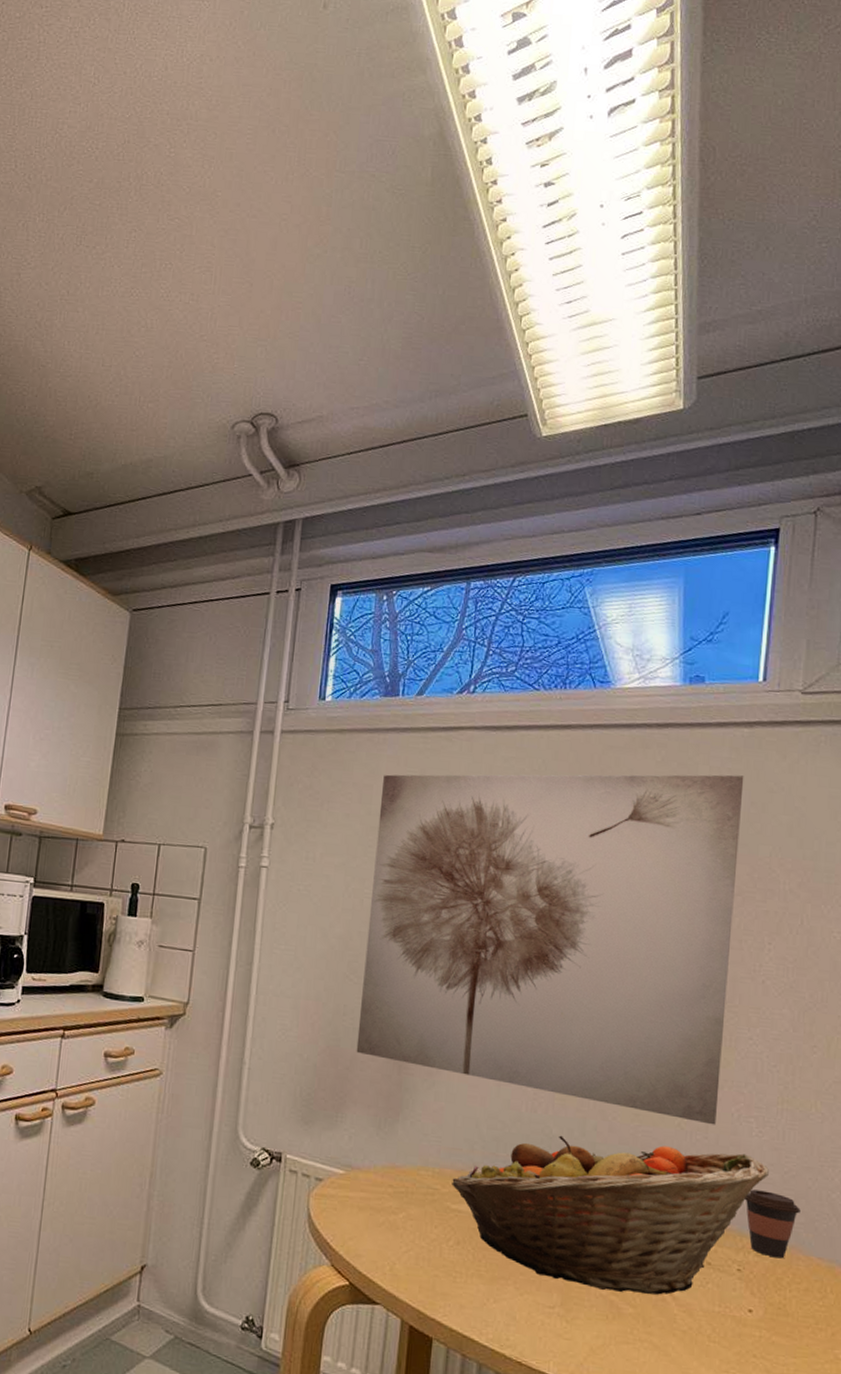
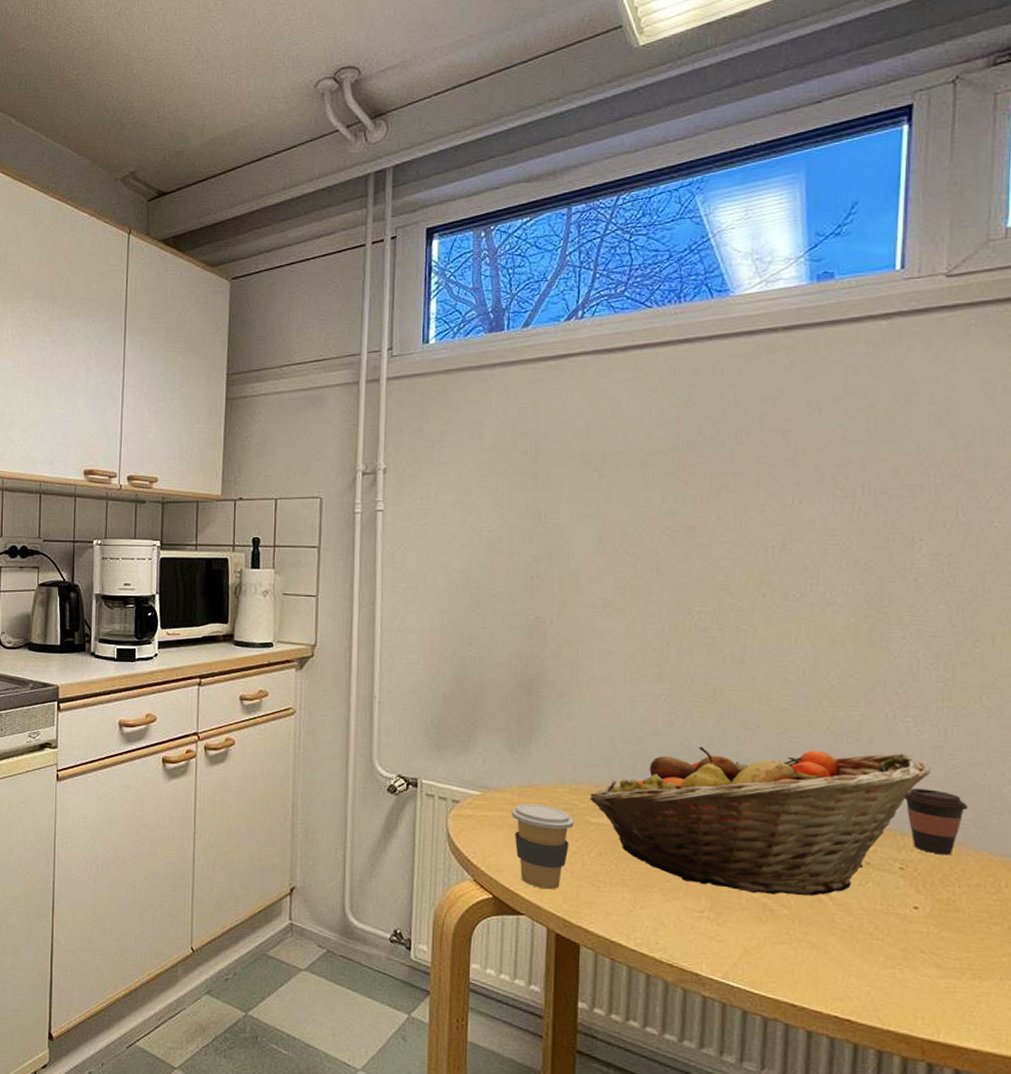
wall art: present [356,774,744,1125] -> none [484,370,884,727]
coffee cup: none [374,1185,435,1279] -> present [511,804,574,890]

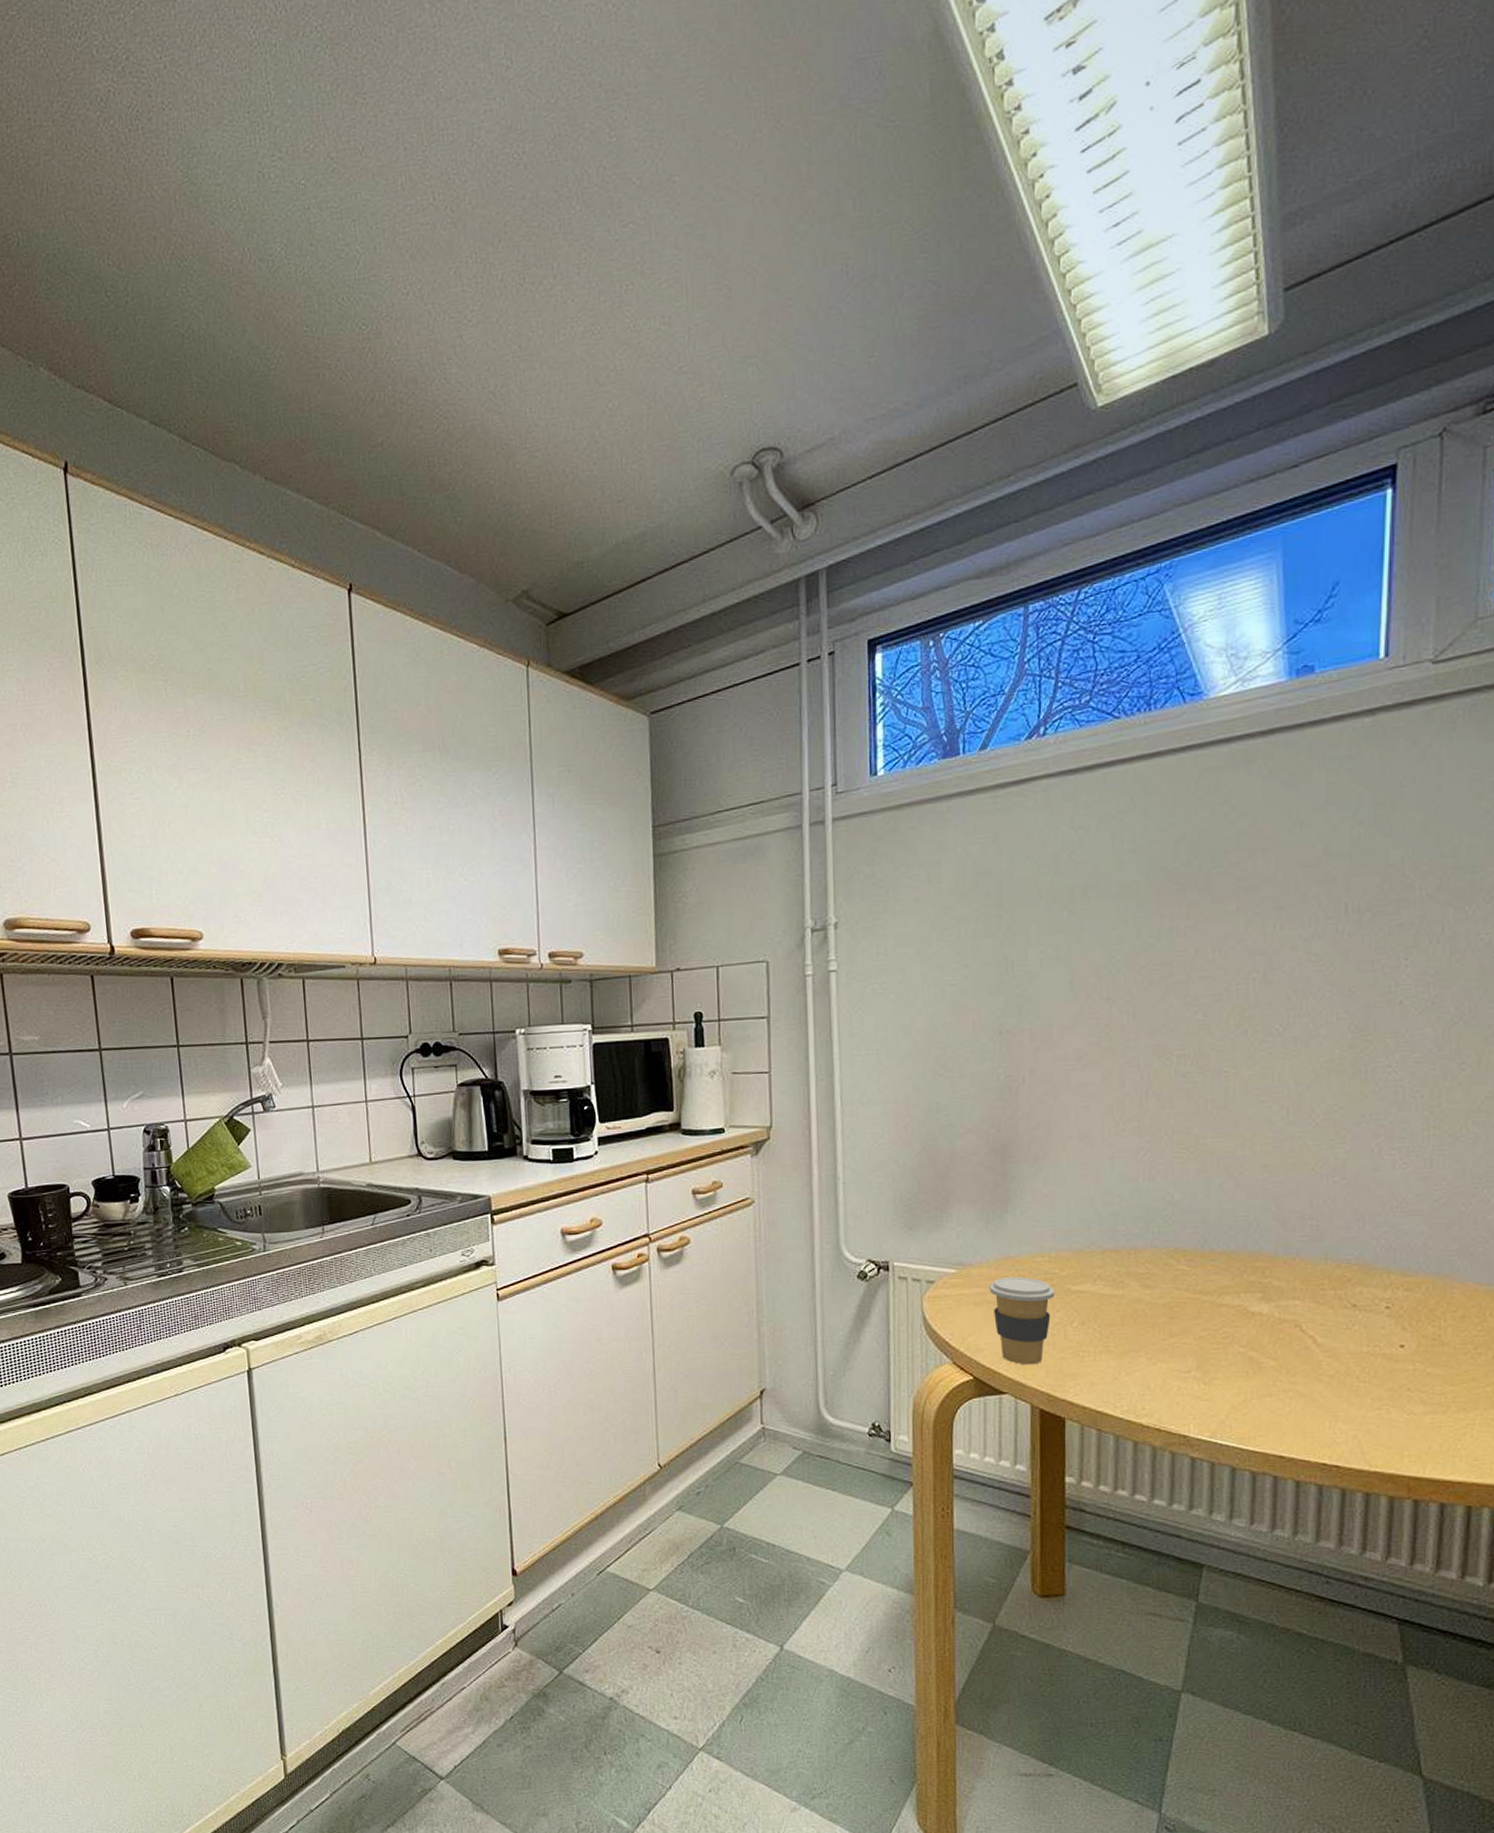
fruit basket: present [590,746,930,896] -> none [1070,1188,1416,1347]
coffee cup: present [904,788,968,855] -> none [1390,1223,1453,1290]

